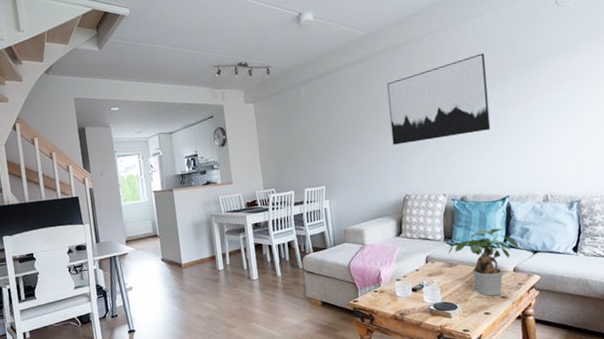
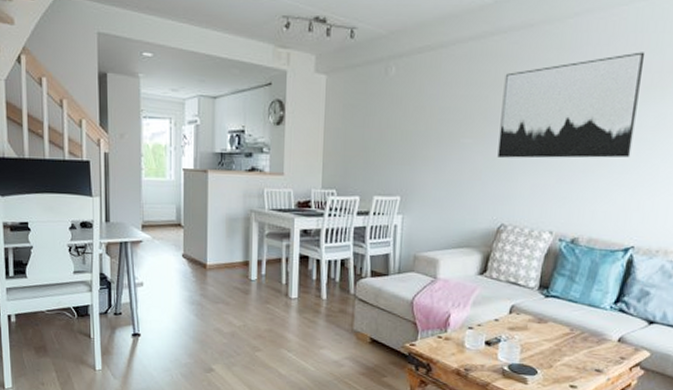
potted plant: present [448,228,519,296] -> none [540,283,632,368]

